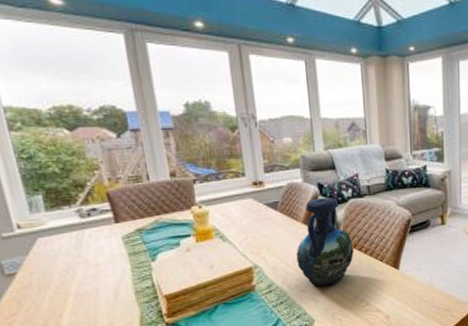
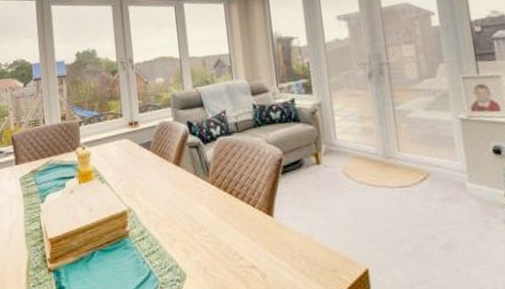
vase: present [296,198,354,286] -> none [167,136,225,234]

